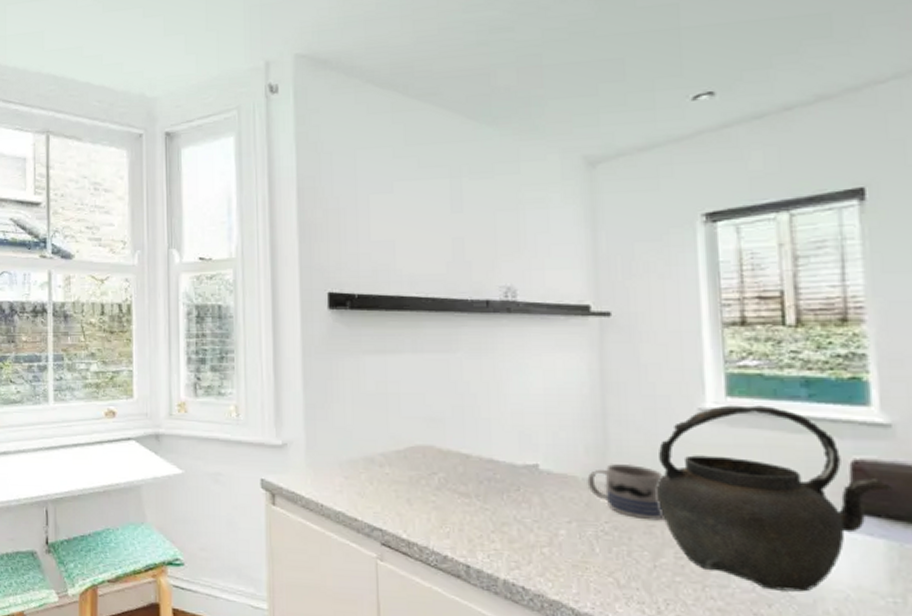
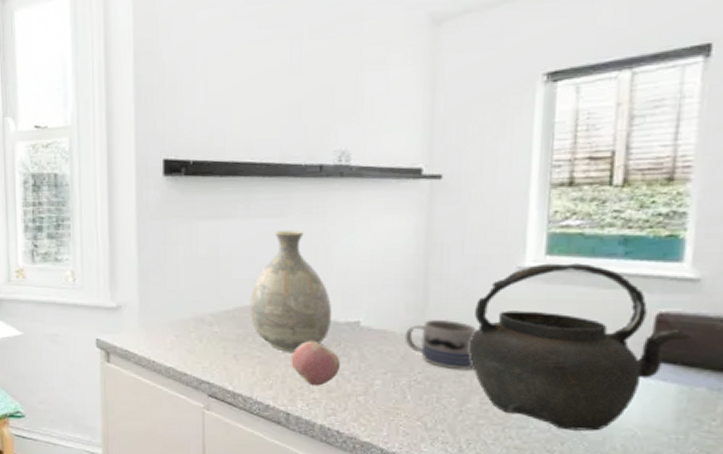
vase: none [422,366,508,497] -> present [250,229,331,352]
apple: none [468,485,521,535] -> present [291,341,341,386]

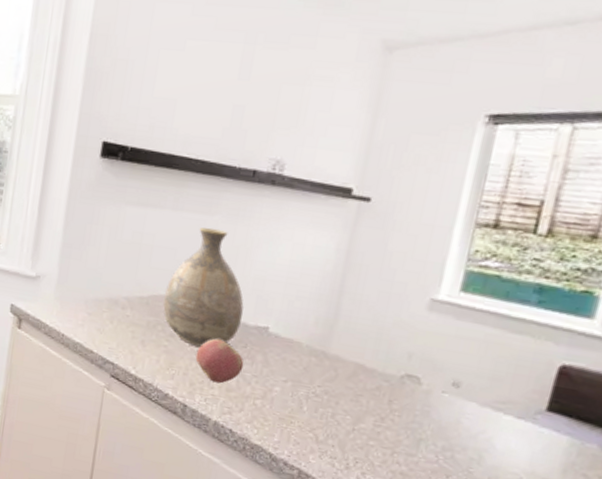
mug: present [405,319,478,371] -> none [309,336,383,391]
kettle: present [469,263,693,431] -> none [370,299,592,470]

